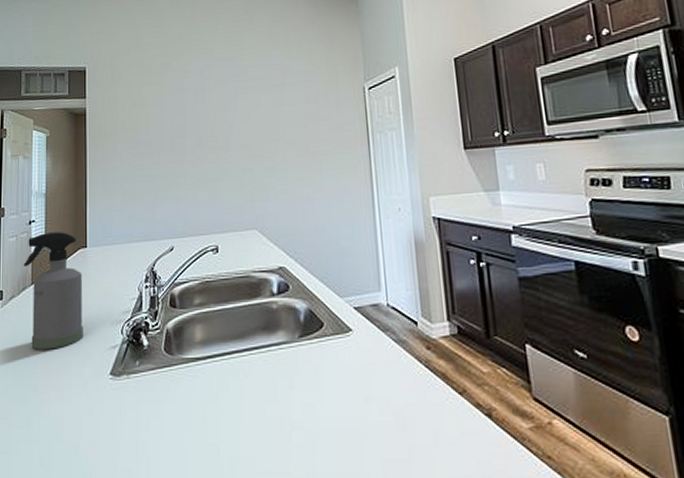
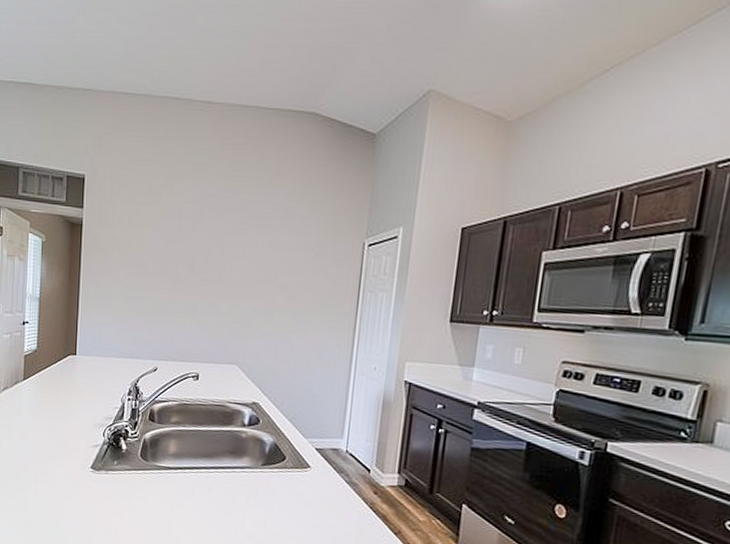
spray bottle: present [23,232,83,350] -> none [16,335,70,439]

